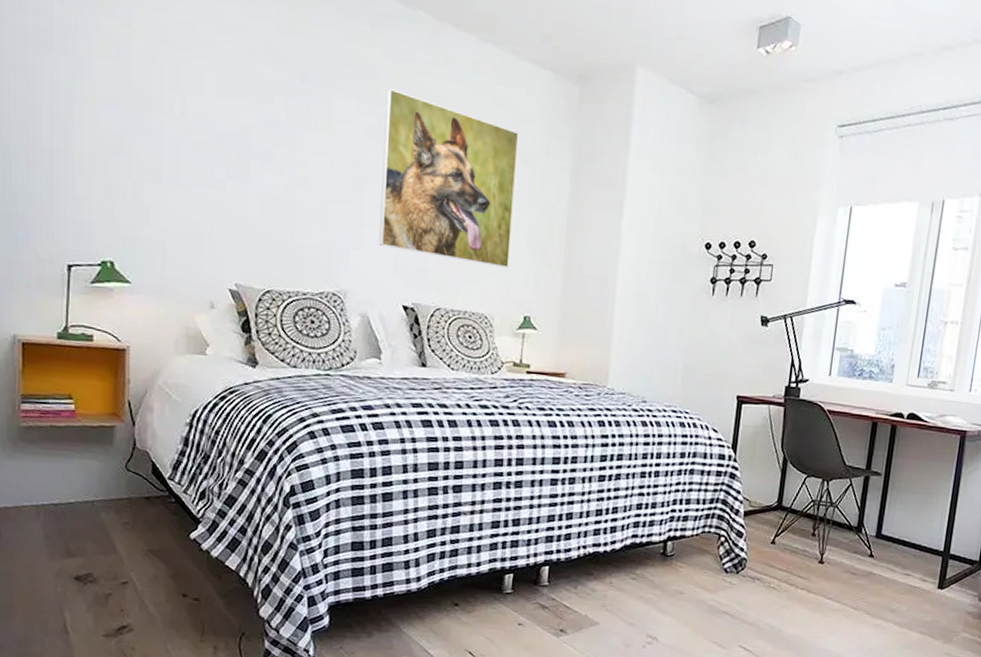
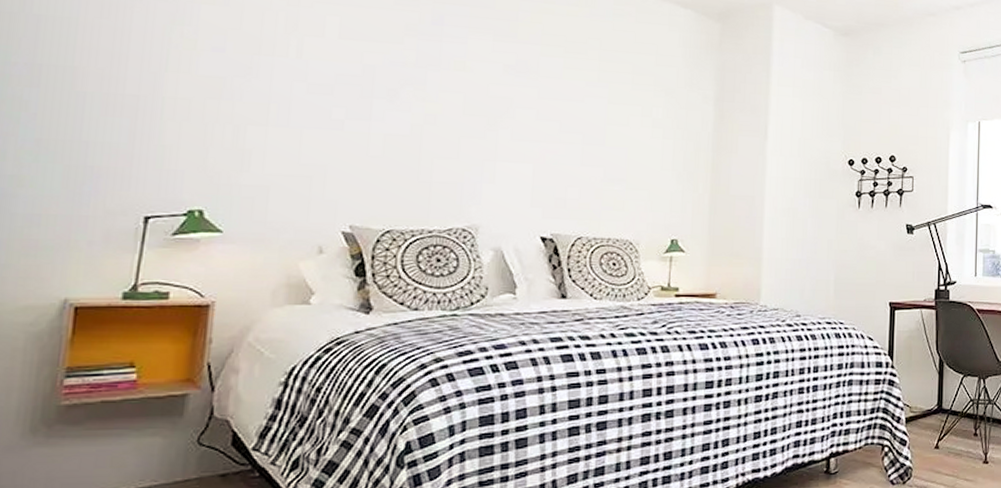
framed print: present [379,89,519,268] -> none [515,28,662,194]

